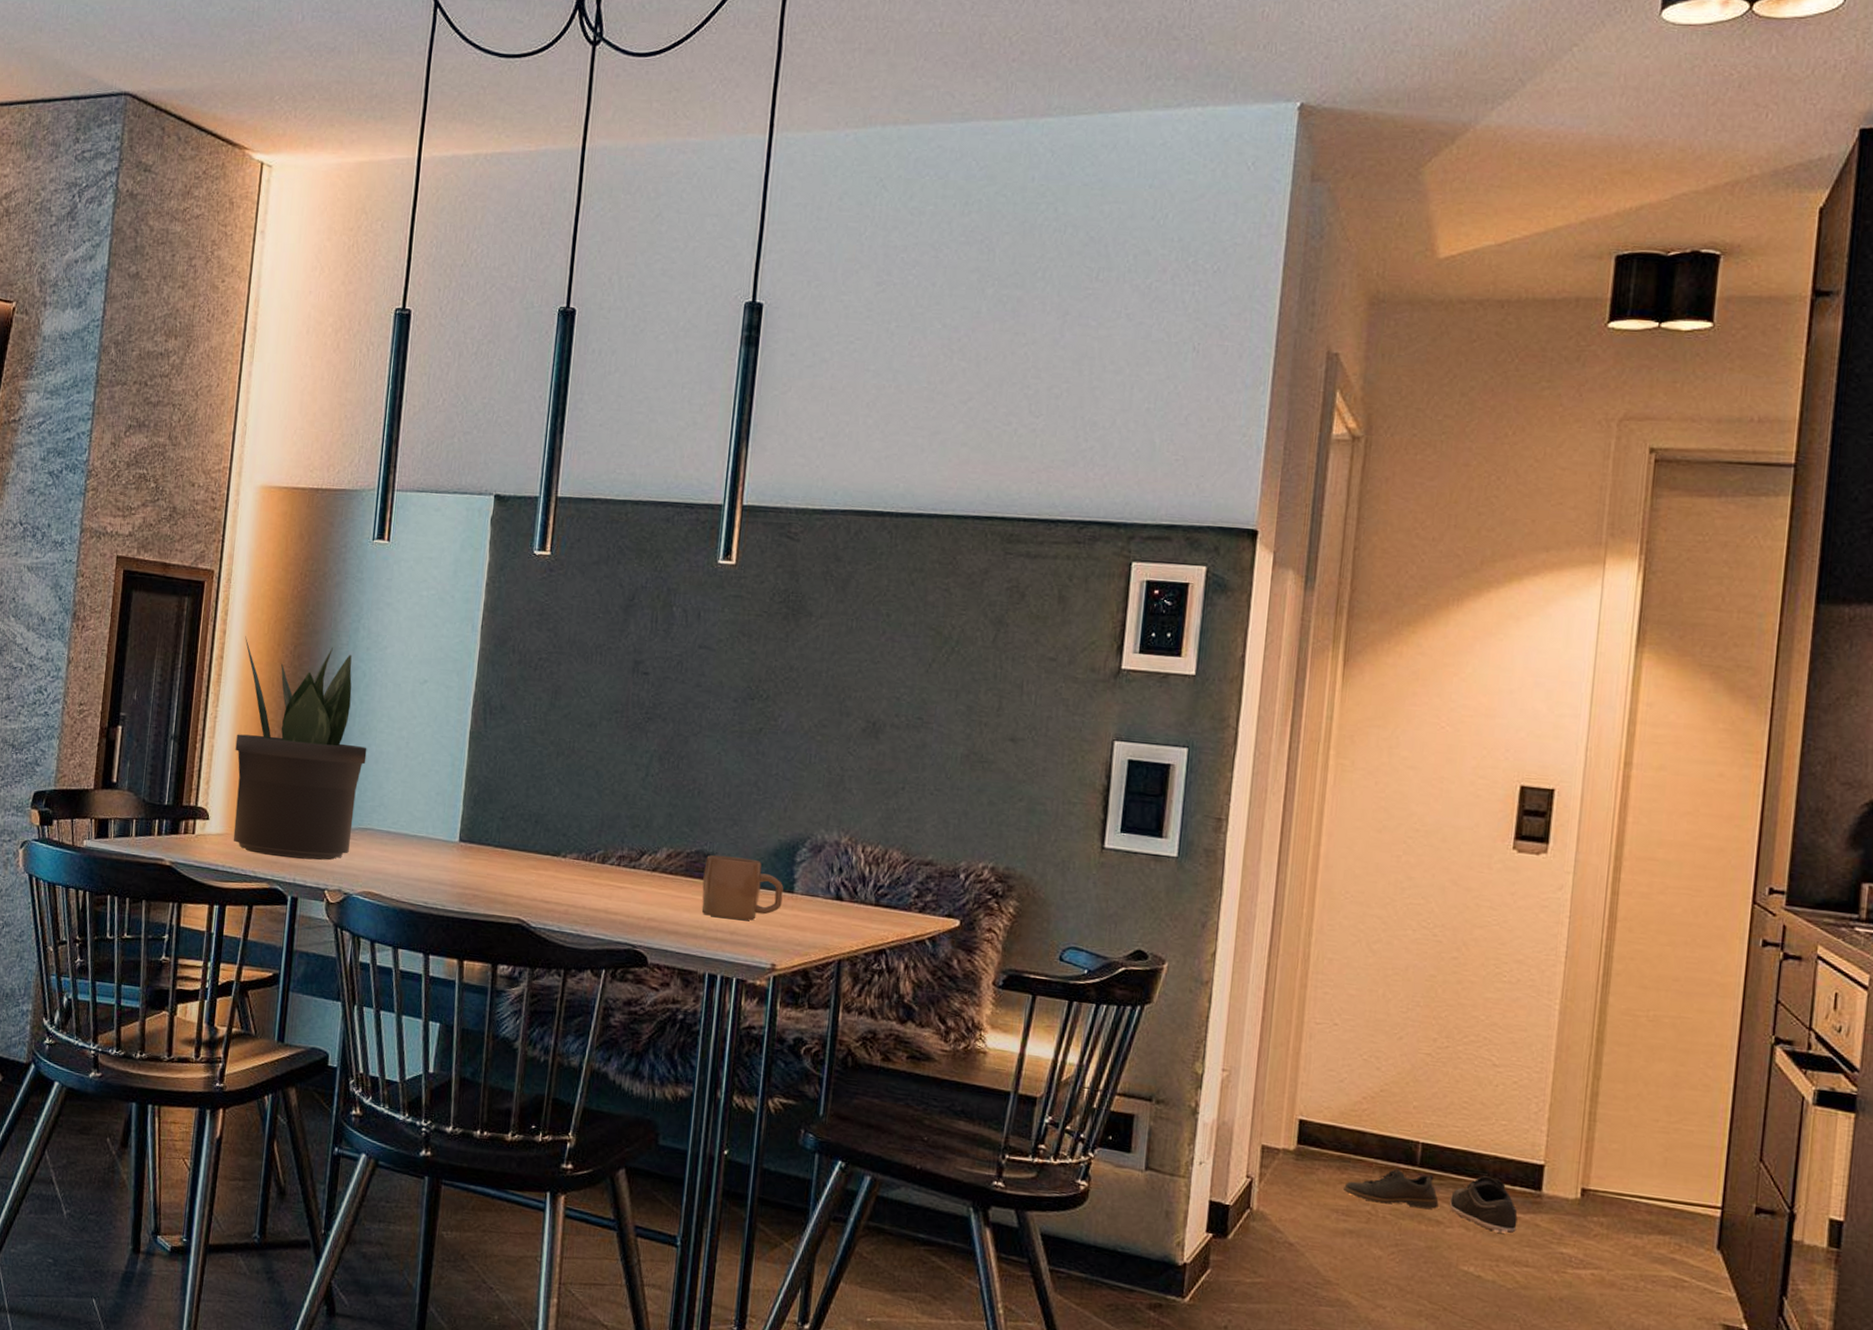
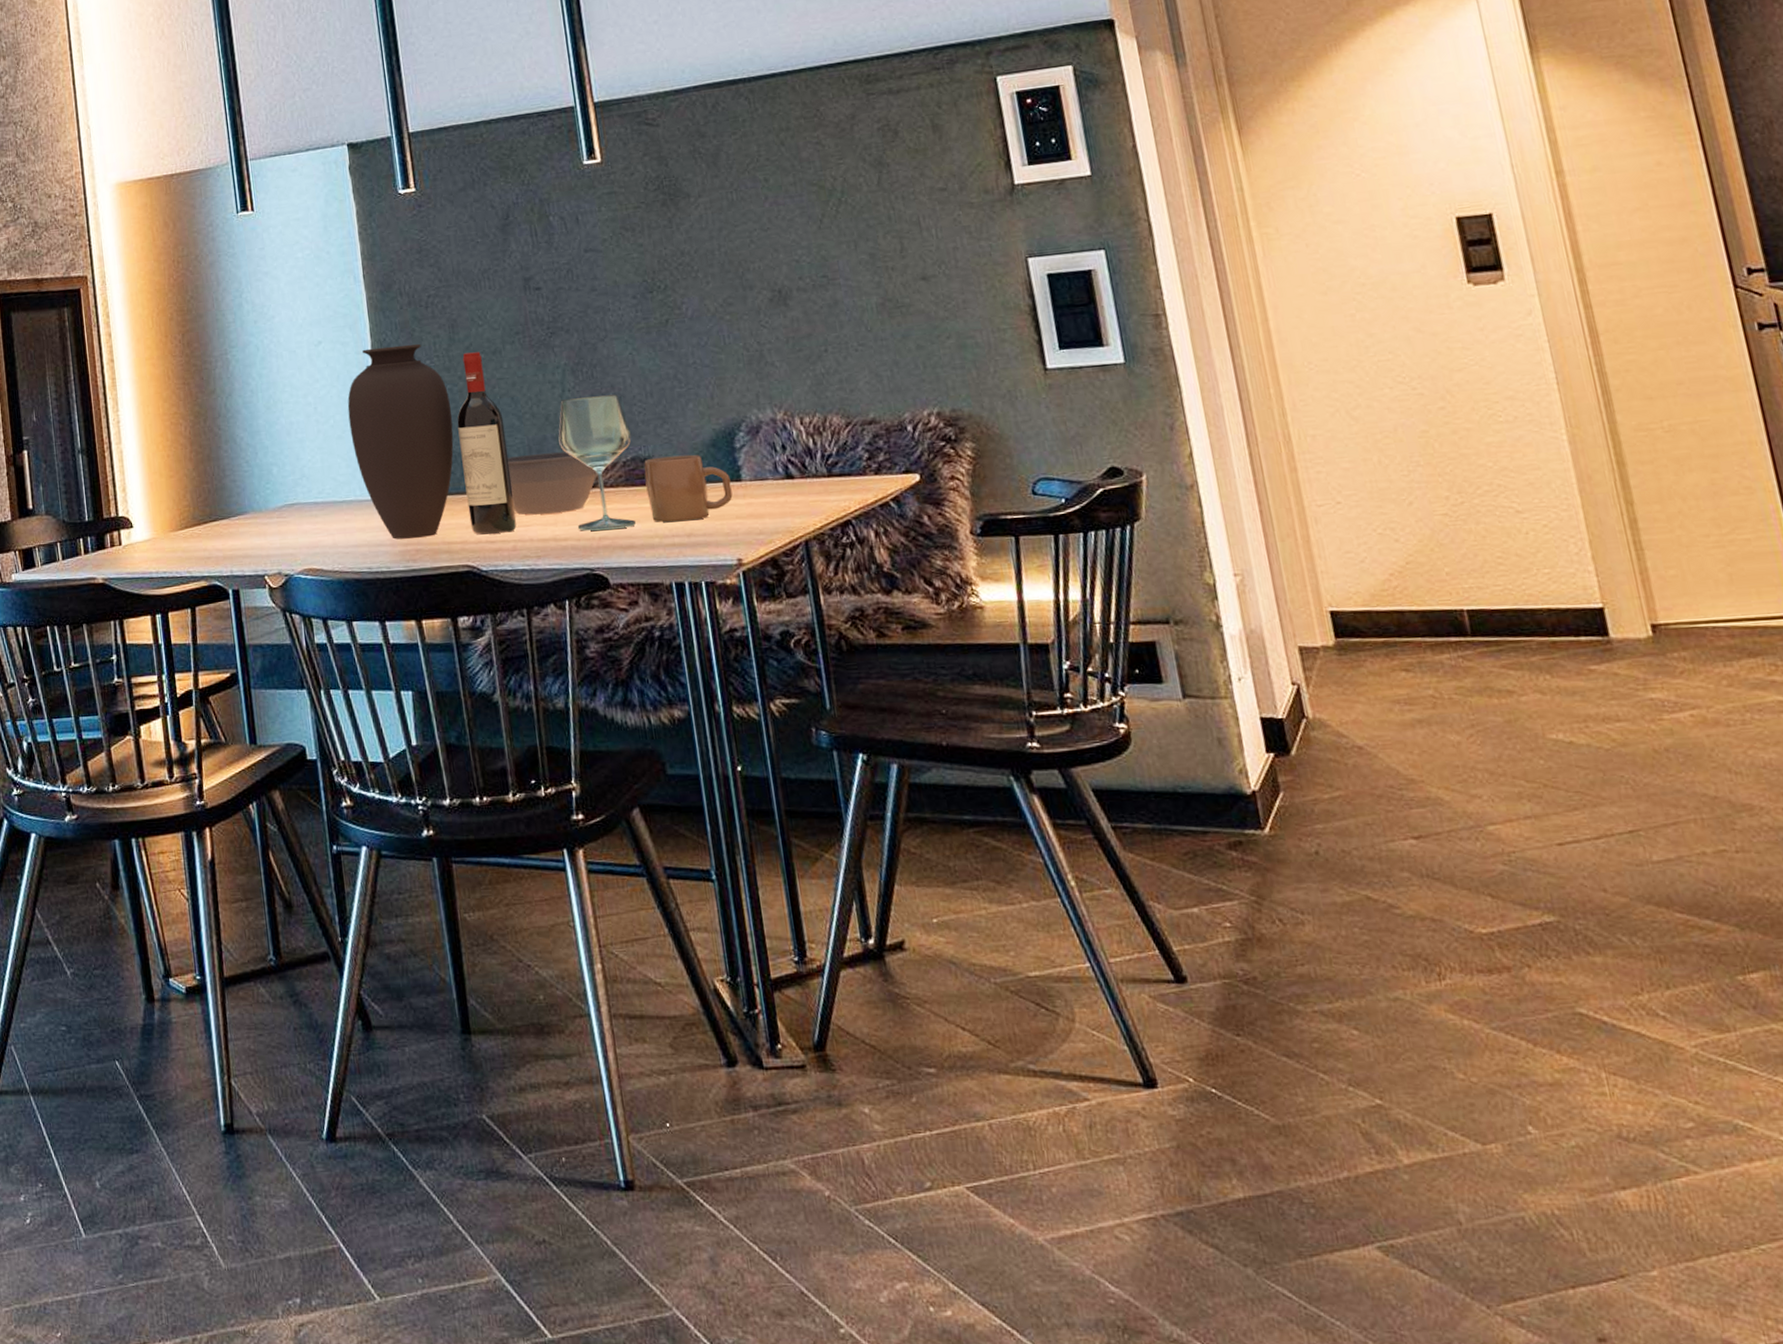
planter: present [233,636,367,860] -> none [131,327,281,552]
vase: none [435,696,538,885] -> present [347,343,454,539]
wine bottle: none [529,720,584,897] -> present [457,352,517,535]
bowl: none [574,826,660,889] -> present [507,452,597,515]
wine glass: none [629,783,702,915] -> present [557,394,637,531]
shoe: present [1342,1168,1439,1209] -> none [1397,642,1505,685]
shoe: present [1449,1176,1518,1234] -> none [1514,632,1596,691]

